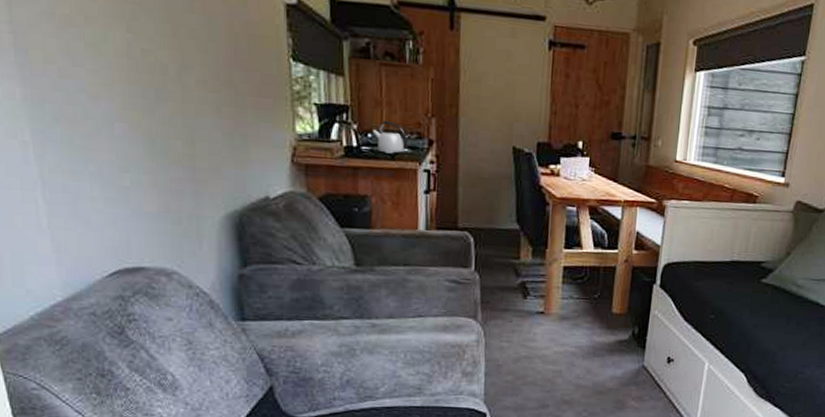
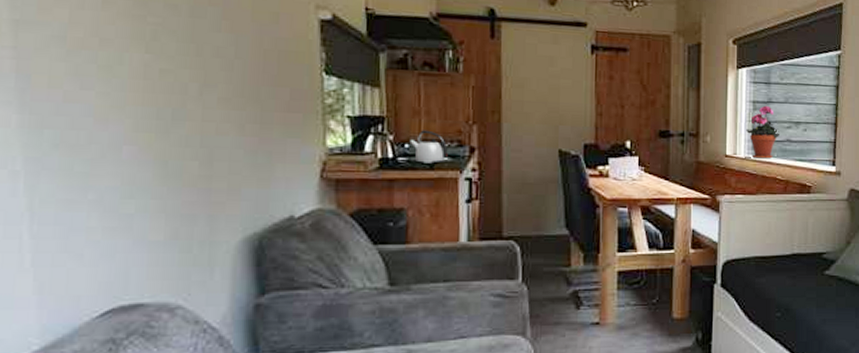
potted plant: none [698,111,732,167] -> present [746,105,779,159]

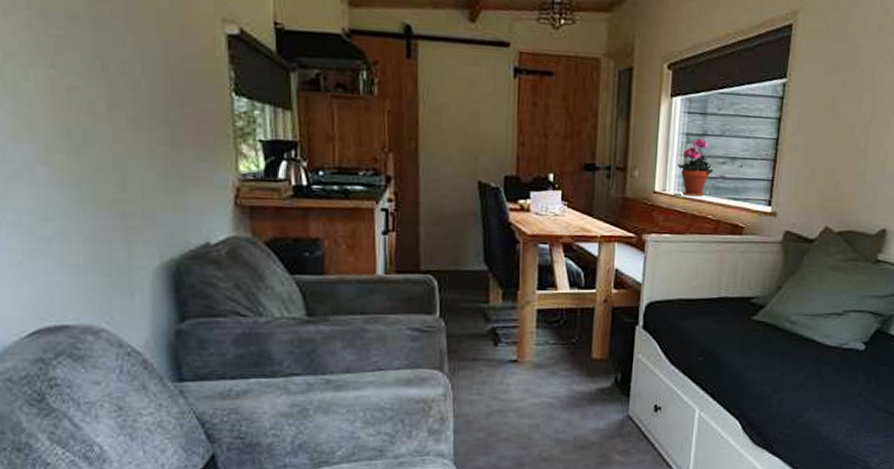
kettle: present [409,130,448,164] -> none [324,156,363,193]

